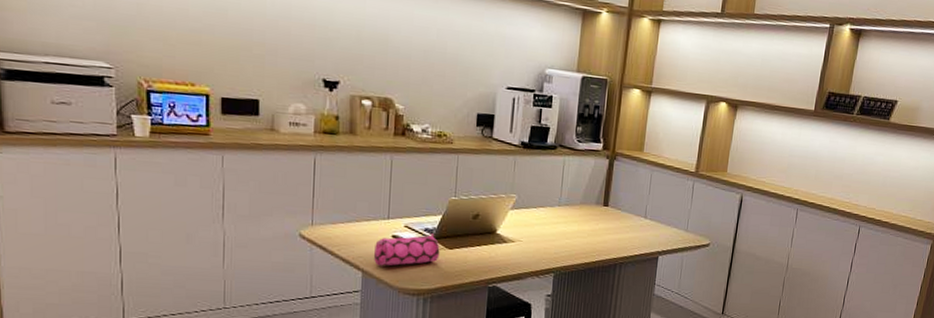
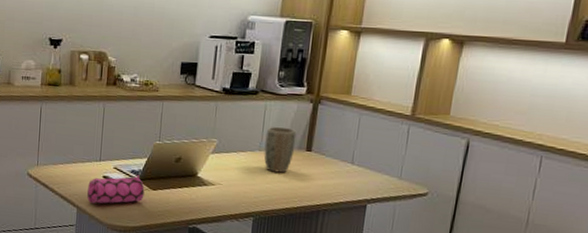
plant pot: none [563,181,594,228] -> present [264,126,297,173]

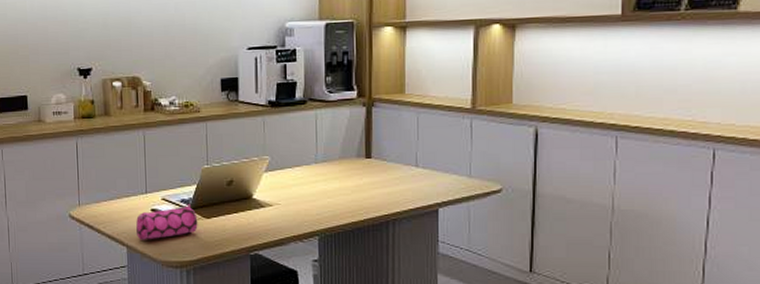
plant pot: present [264,126,297,173] -> none [320,135,353,185]

